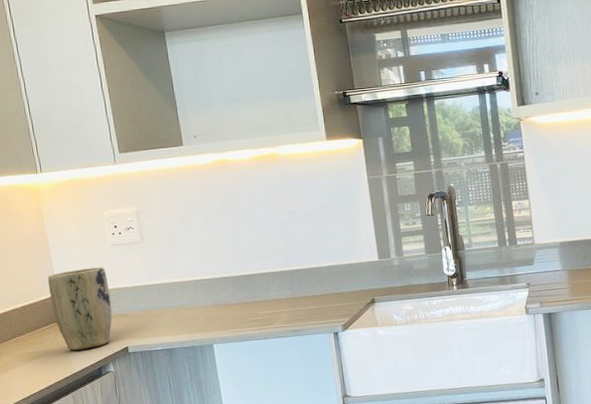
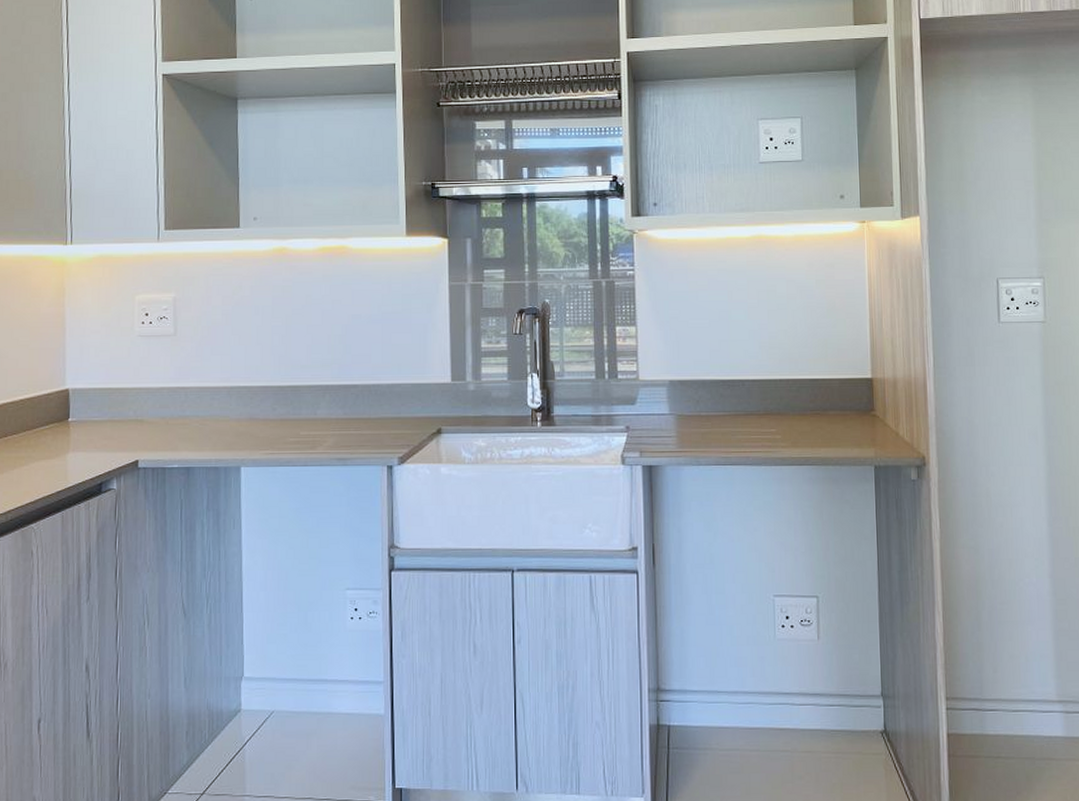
plant pot: present [48,267,112,351] -> none [55,361,128,459]

